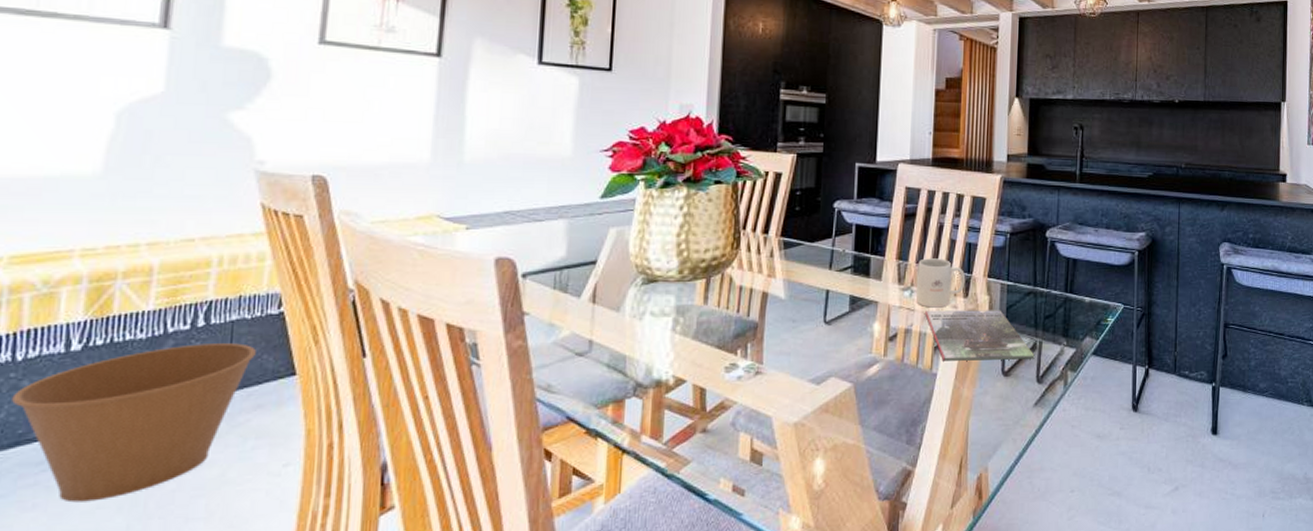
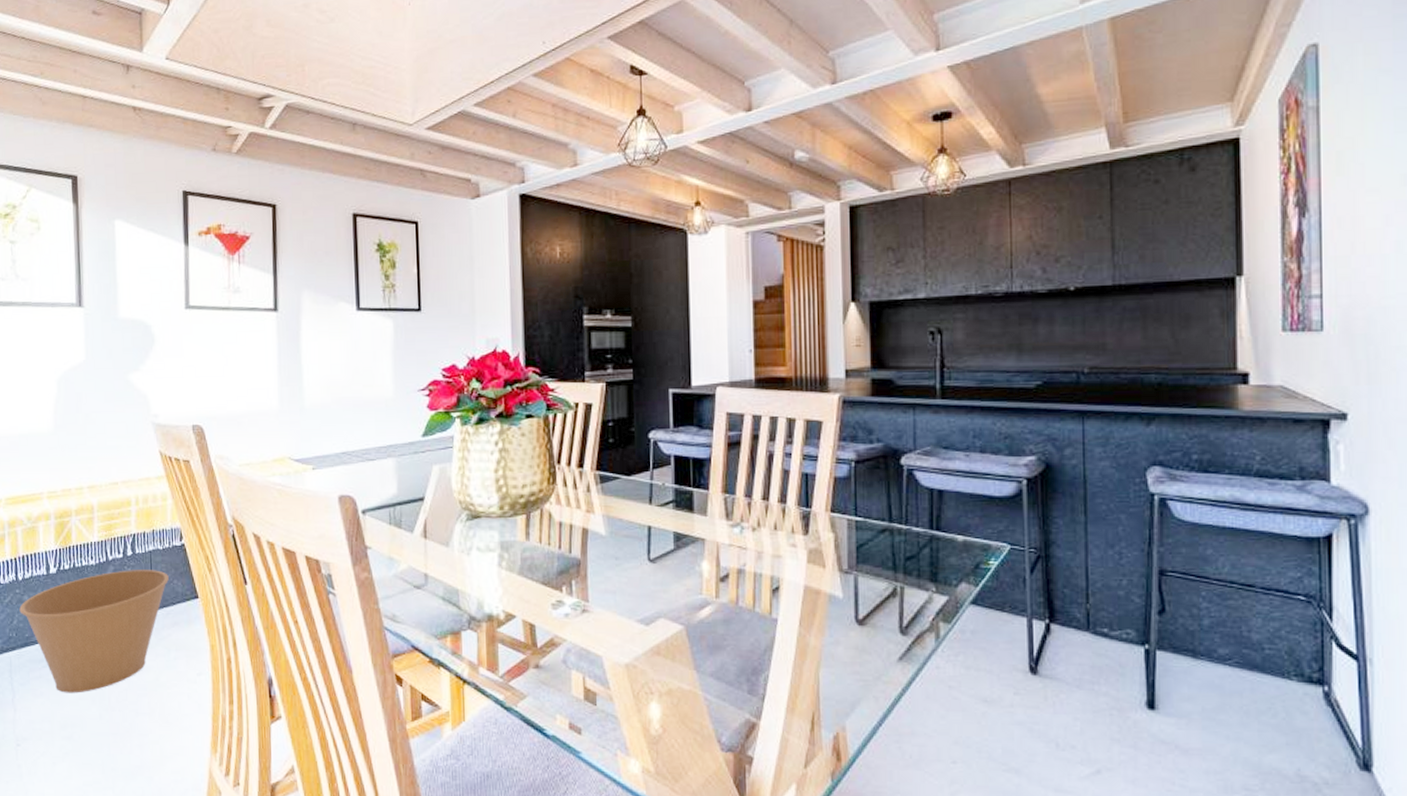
mug: present [915,258,966,308] -> none [746,491,804,546]
magazine: present [925,310,1035,361] -> none [759,549,896,607]

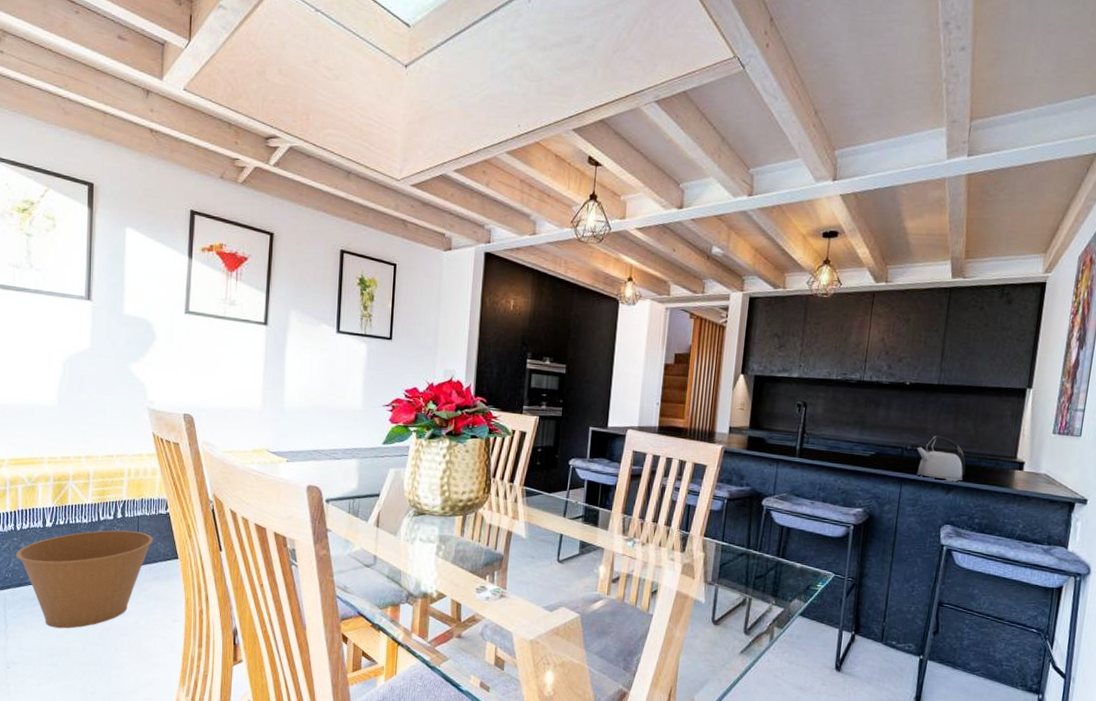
kettle: none [1096,350,1169,409] -> present [916,434,966,482]

